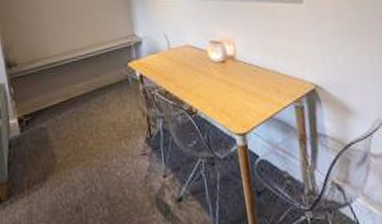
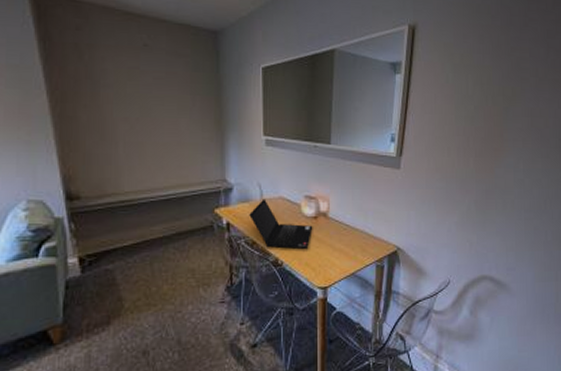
laptop computer: none [159,48,223,96] -> present [249,198,313,250]

